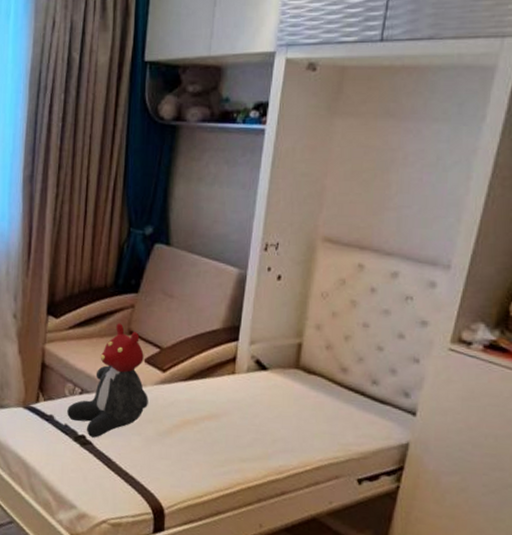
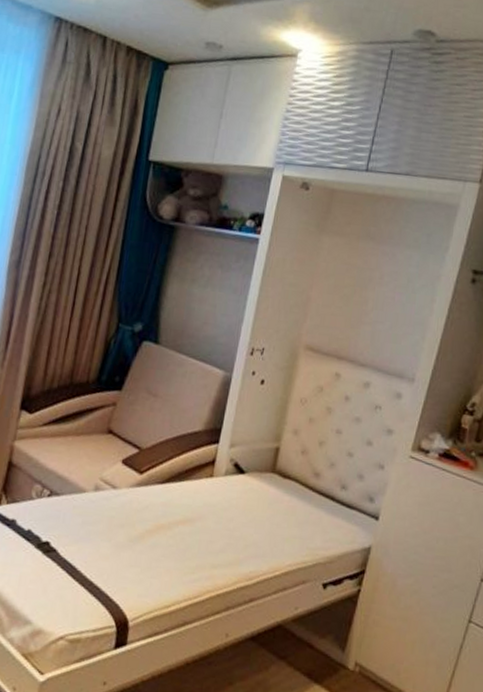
teddy bear: present [67,323,148,438] -> none [31,421,123,544]

